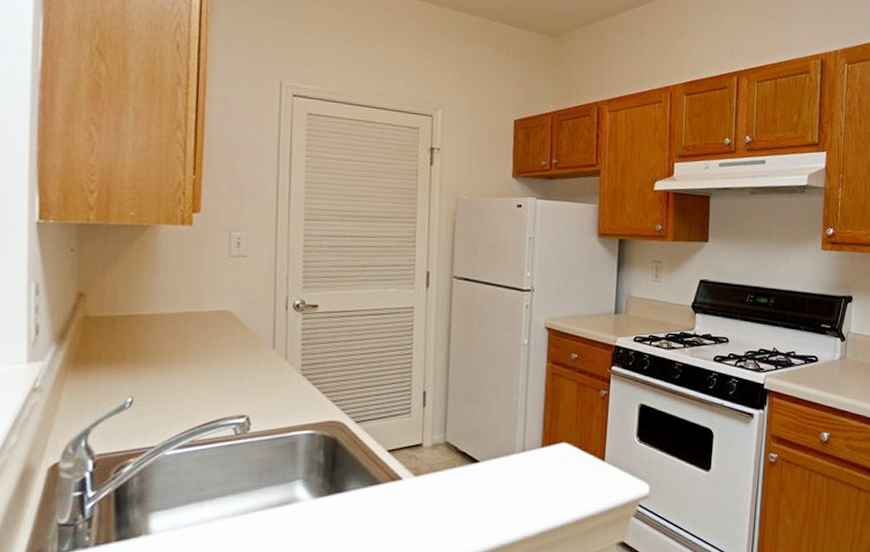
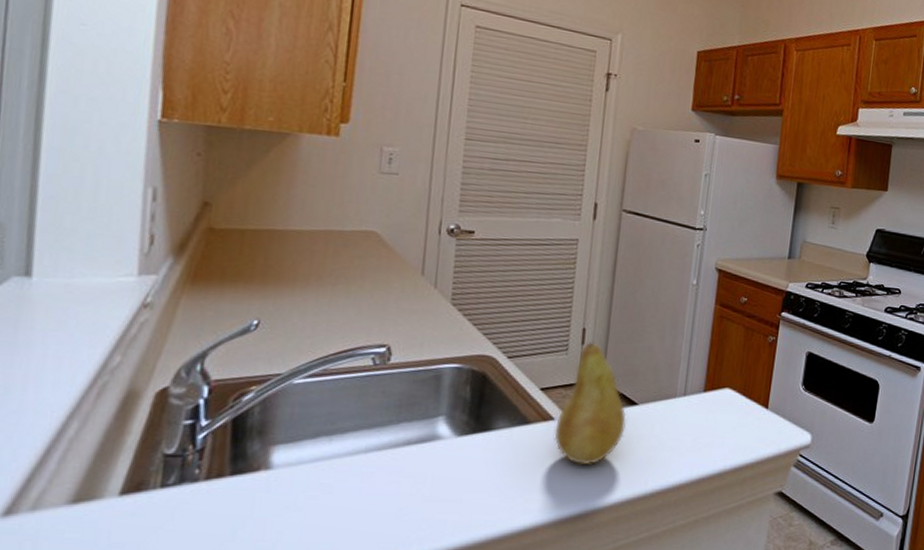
fruit: none [403,404,470,522] -> present [554,342,627,466]

